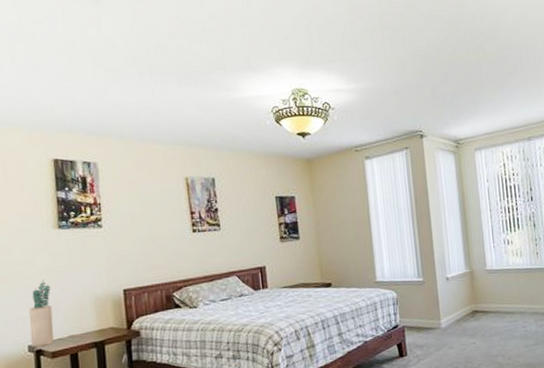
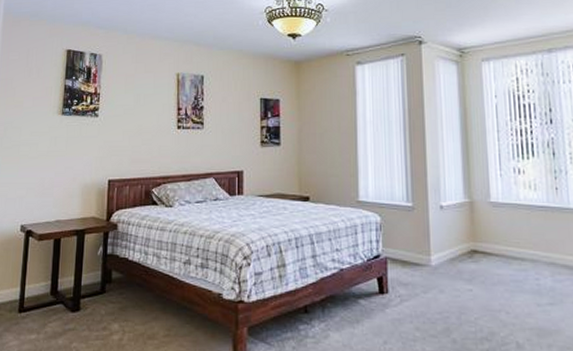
vase: present [28,279,54,348] -> none [24,162,48,228]

